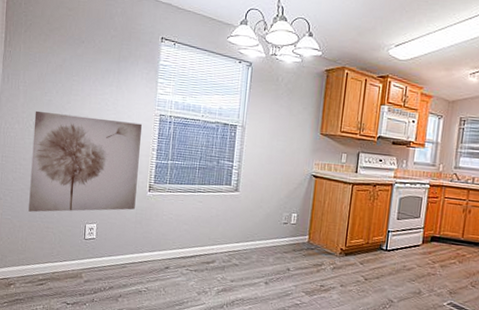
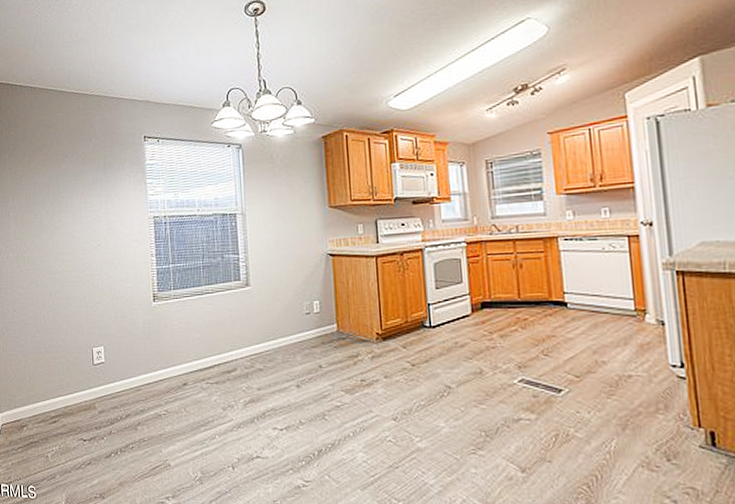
wall art: present [28,110,142,212] -> none [27,230,142,343]

